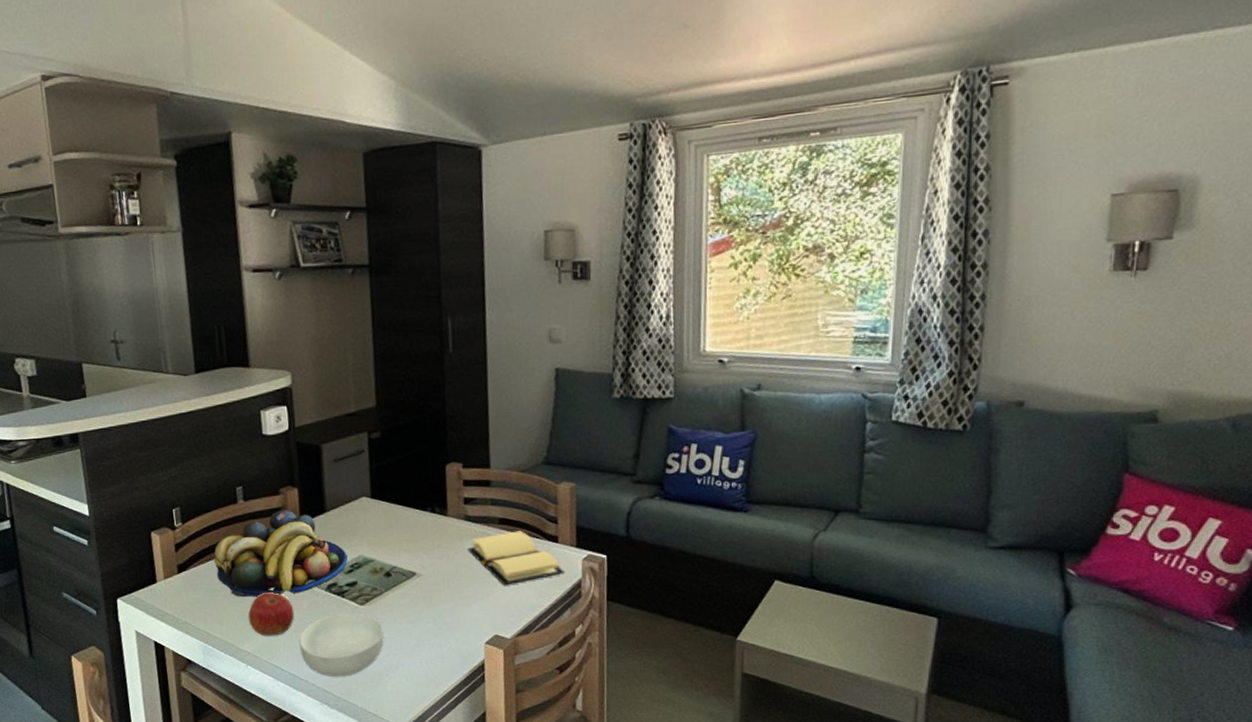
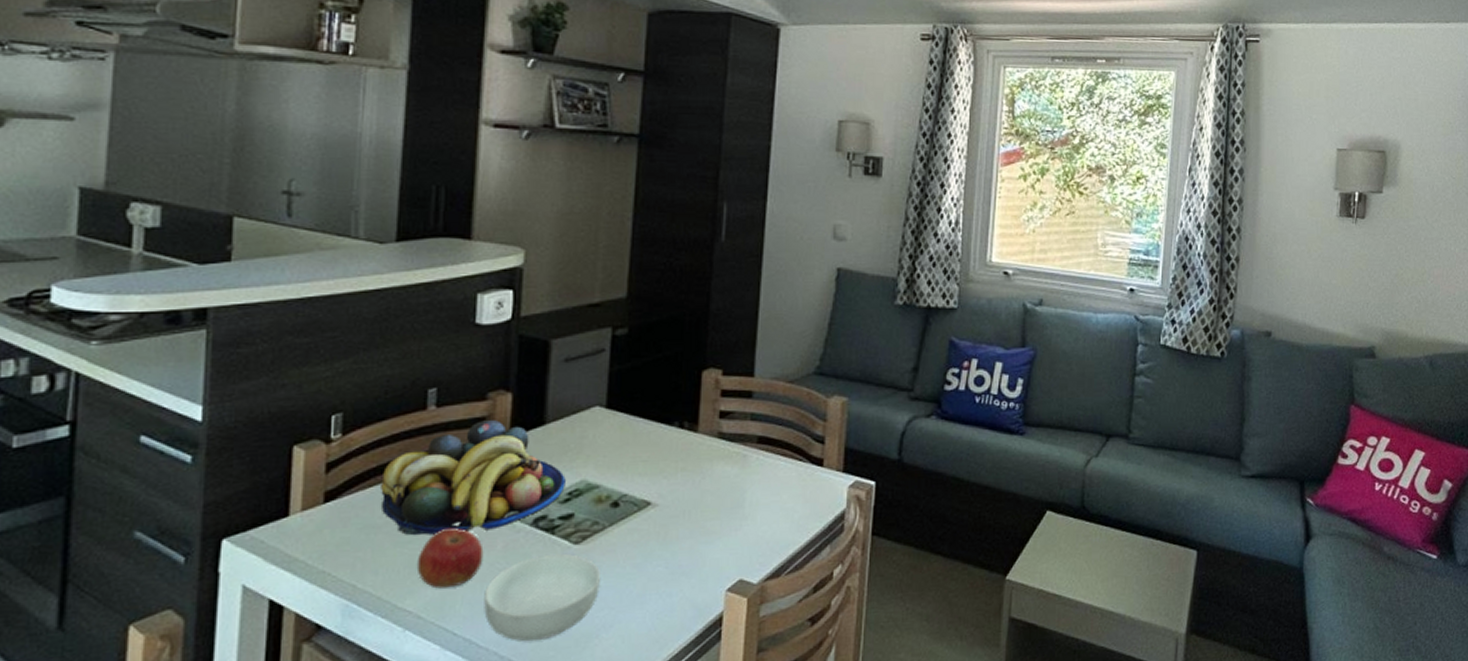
book: present [467,530,566,586] -> none [717,451,829,518]

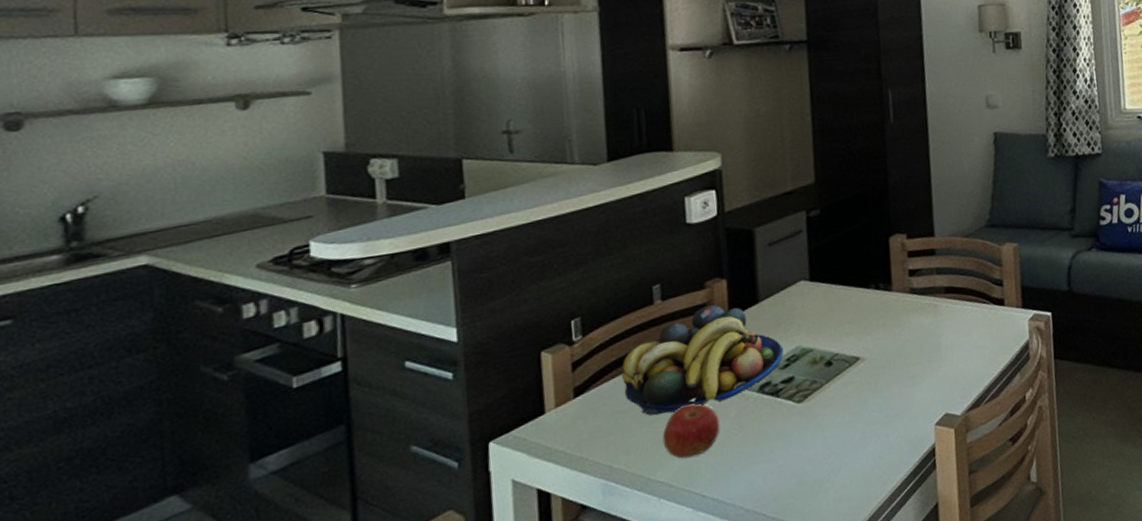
cereal bowl: present [484,553,600,642] -> none [725,412,825,495]

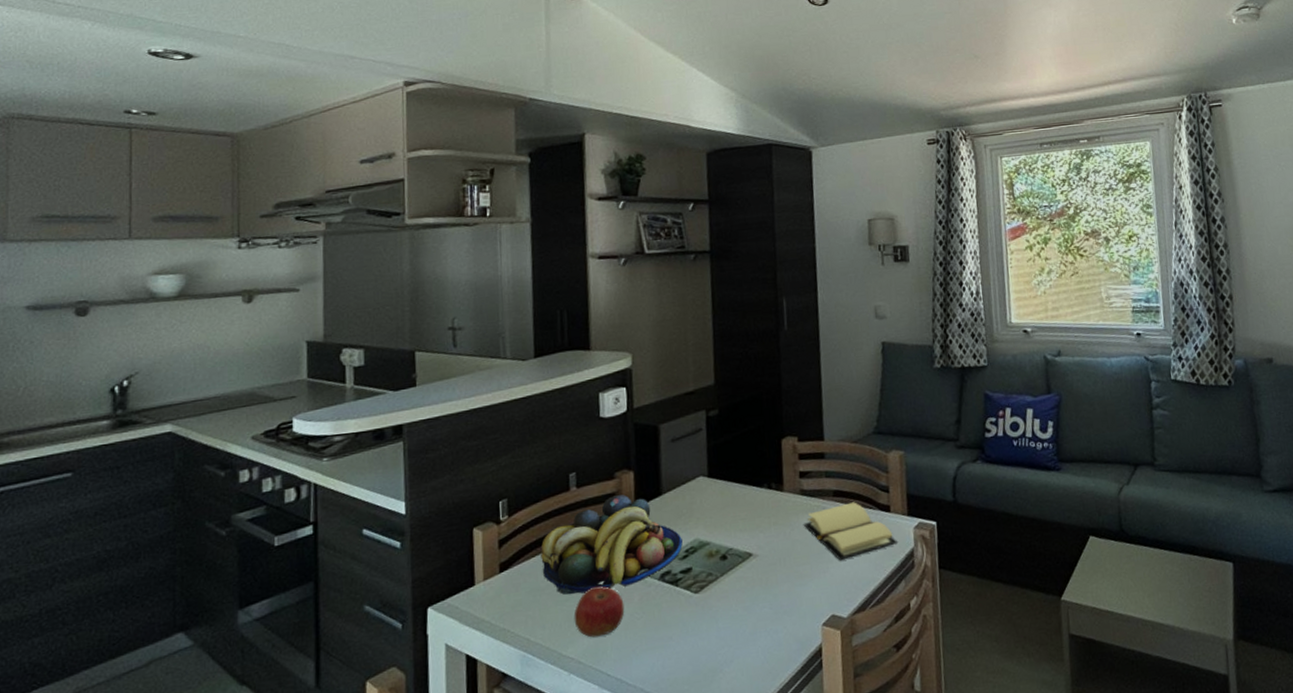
book: none [913,297,1013,359] -> present [803,502,899,561]

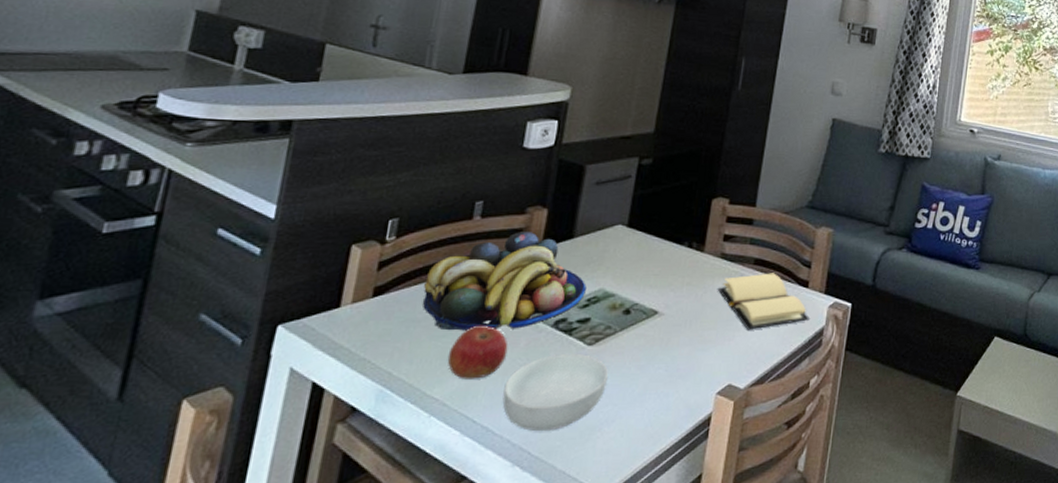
cereal bowl: none [628,602,719,679] -> present [502,353,608,432]

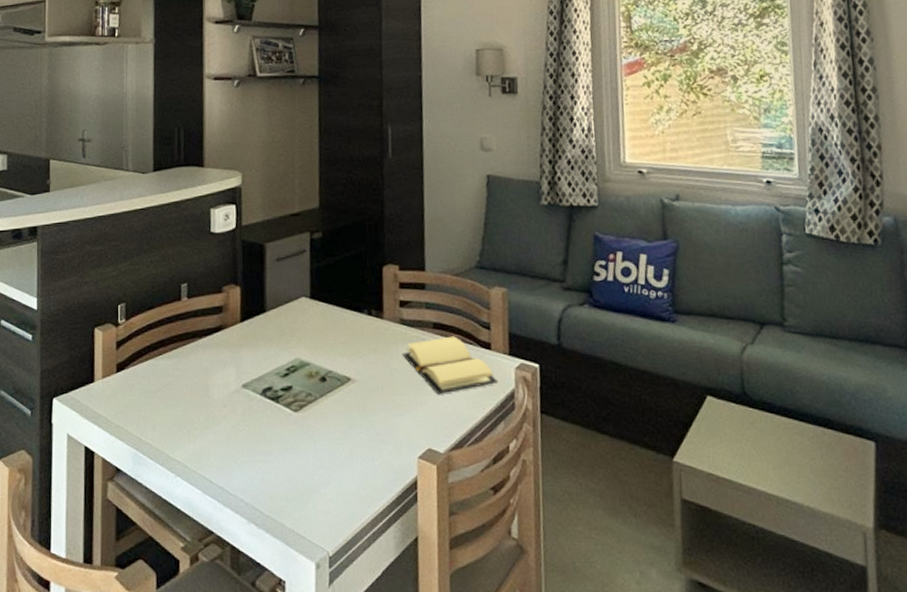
fruit bowl: present [423,230,586,331] -> none [153,307,284,401]
apple: present [447,325,508,379] -> none [181,395,228,444]
cereal bowl: present [502,353,608,432] -> none [230,419,316,492]

